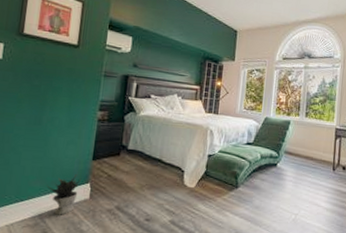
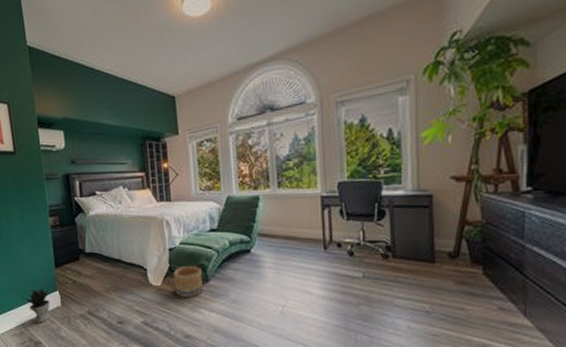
basket: none [206,171,234,200] -> present [173,265,203,297]

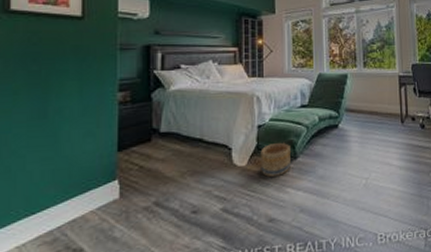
potted plant: present [21,283,50,323] -> none [63,171,106,225]

